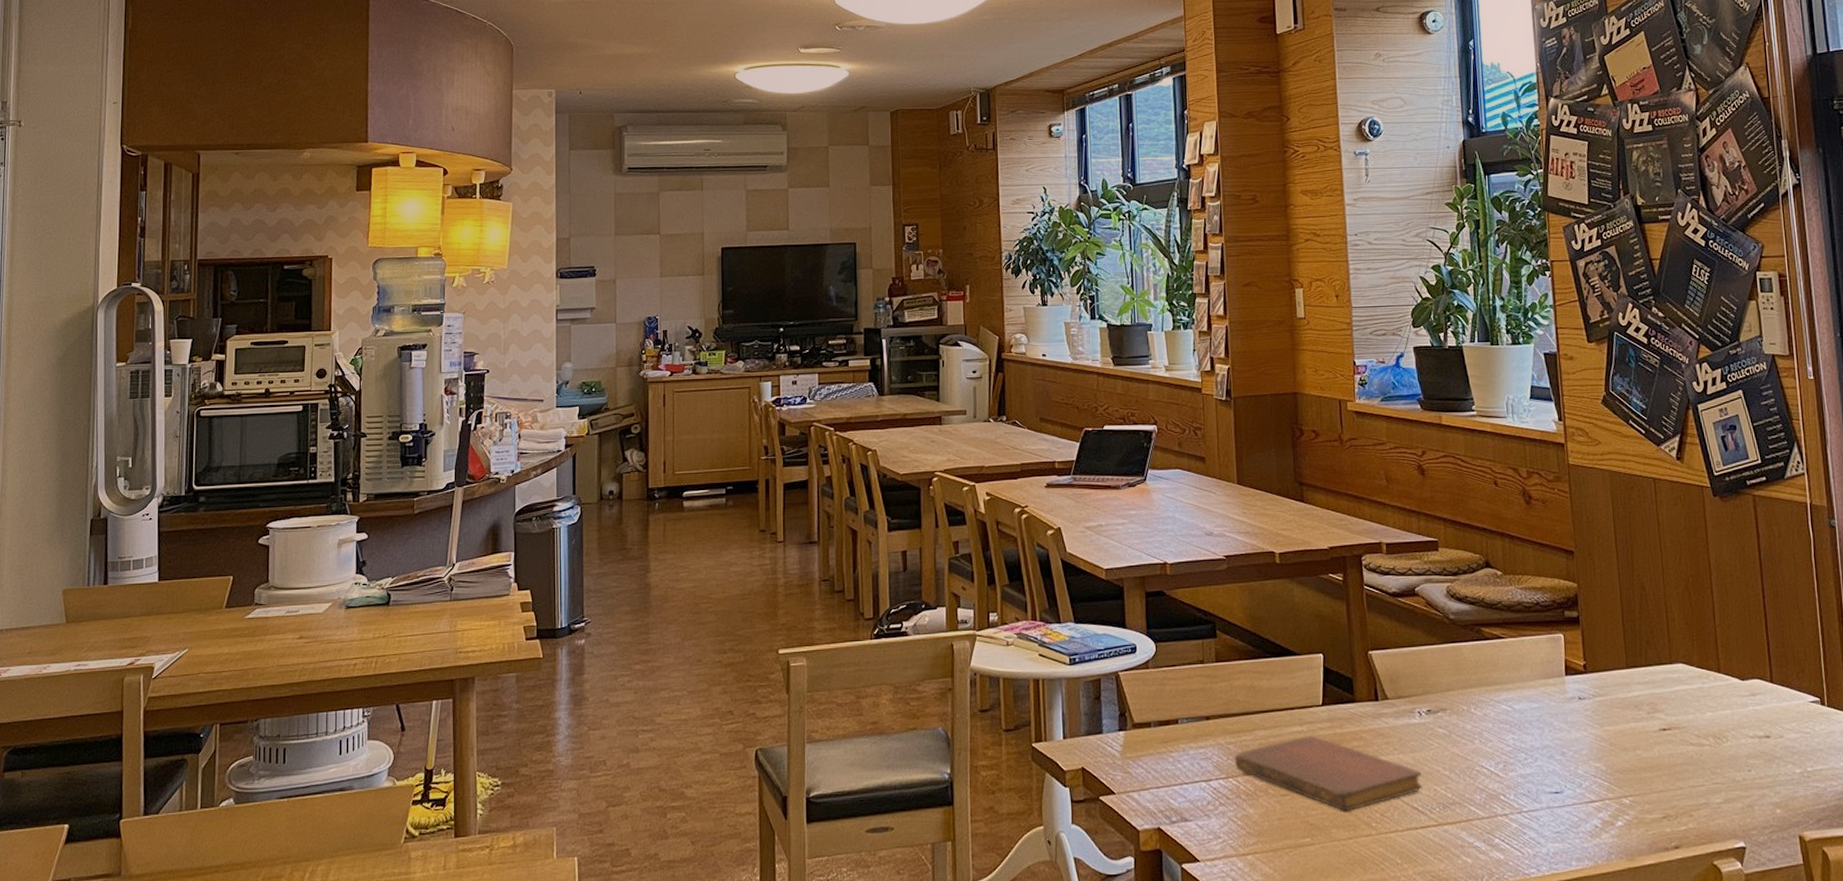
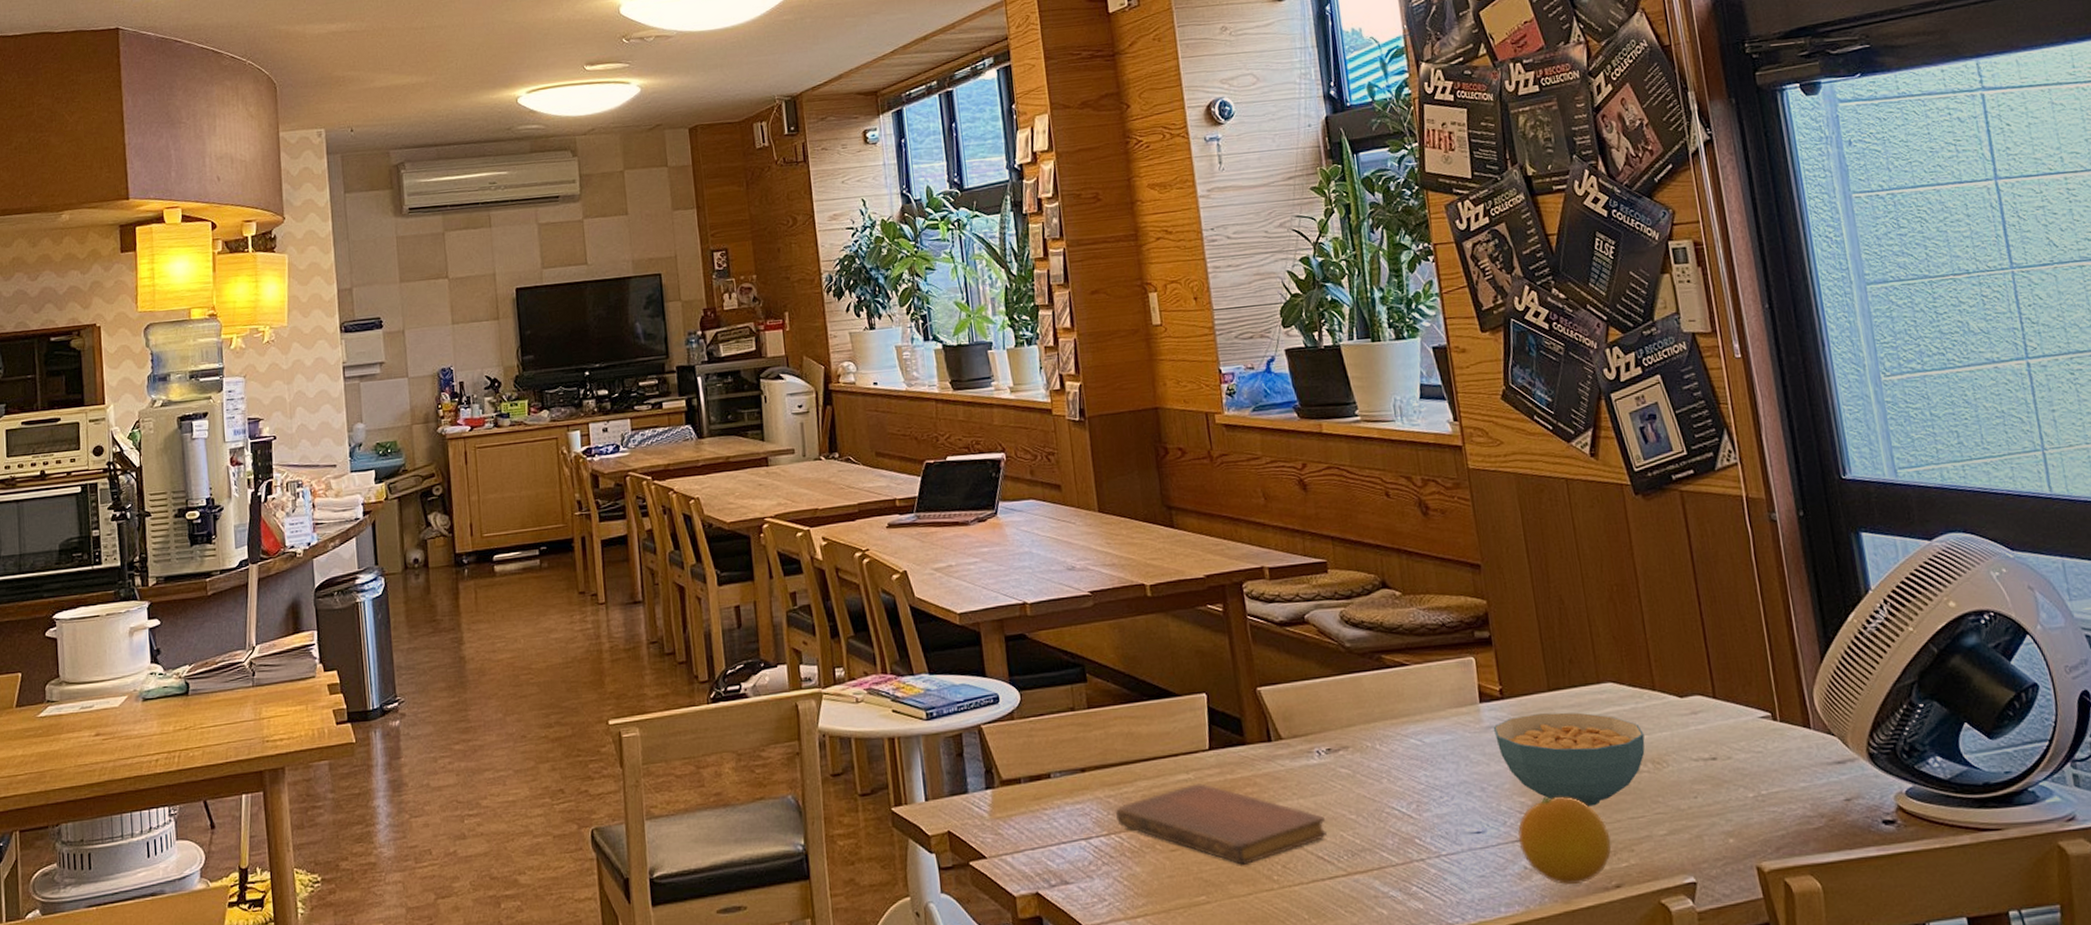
cereal bowl: none [1575,687,1708,774] -> present [1493,712,1645,807]
fruit: none [1591,762,1673,844] -> present [1517,796,1611,886]

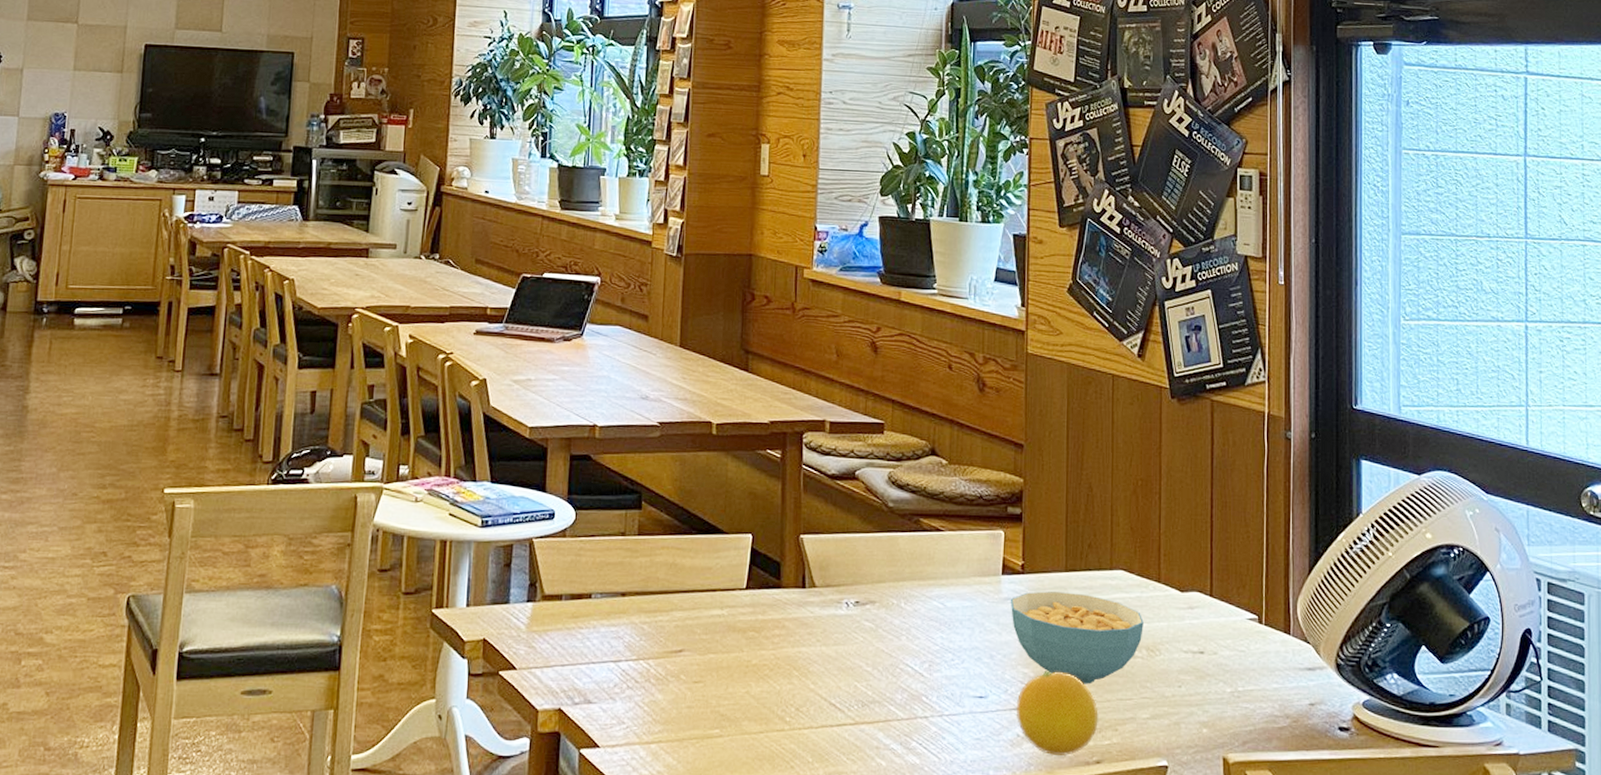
notebook: present [1115,783,1328,865] -> none [647,620,843,703]

